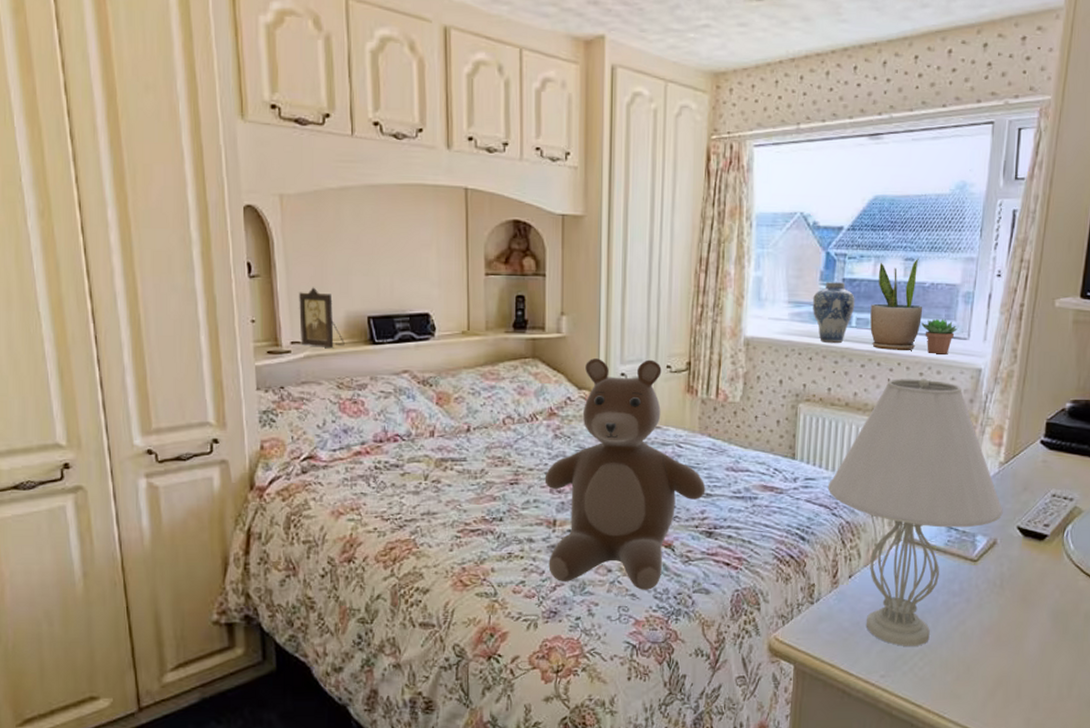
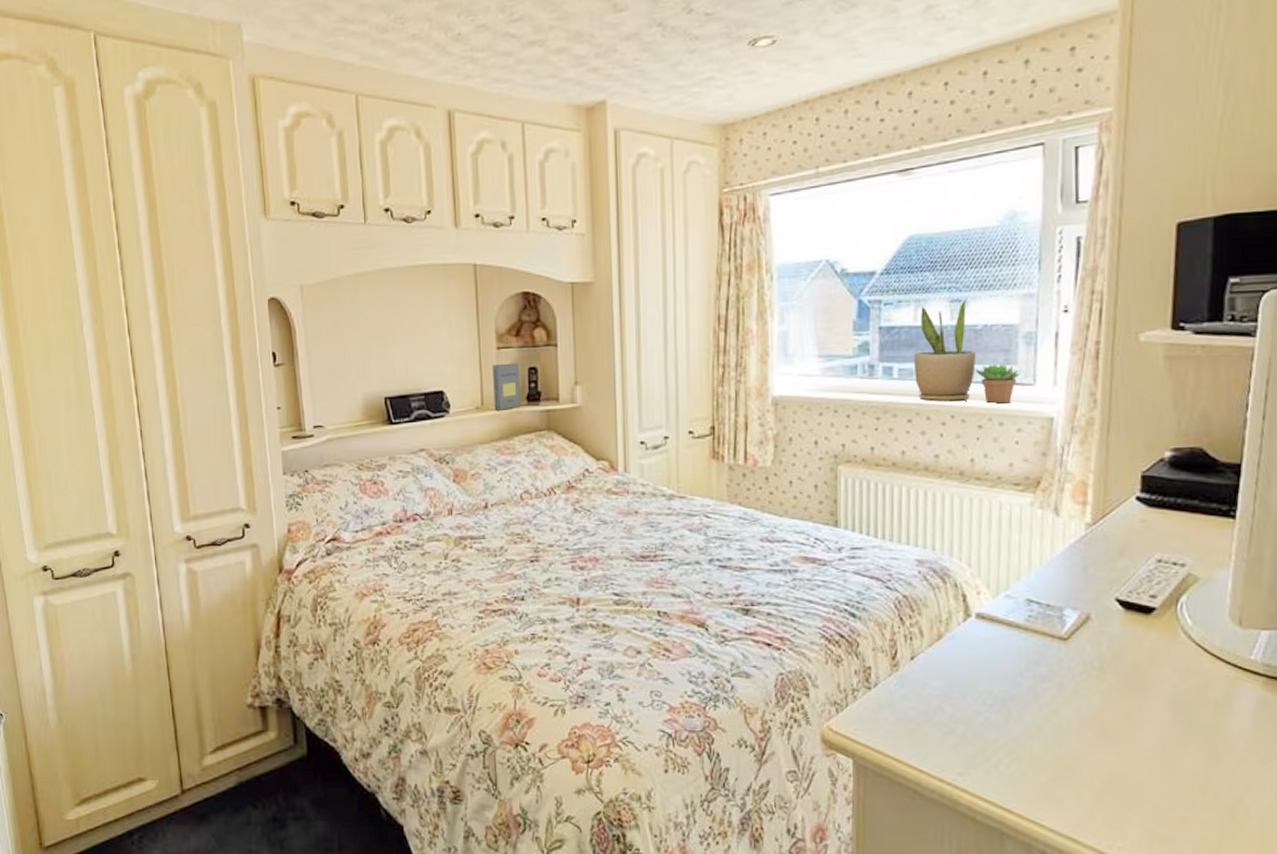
photo frame: present [299,287,345,348] -> none [320,372,364,430]
book: none [480,290,508,336] -> present [493,363,521,411]
bear: present [544,358,706,590] -> none [565,426,739,673]
vase: present [813,282,855,344] -> none [847,331,895,399]
table lamp: present [827,378,1003,646] -> none [878,431,1096,739]

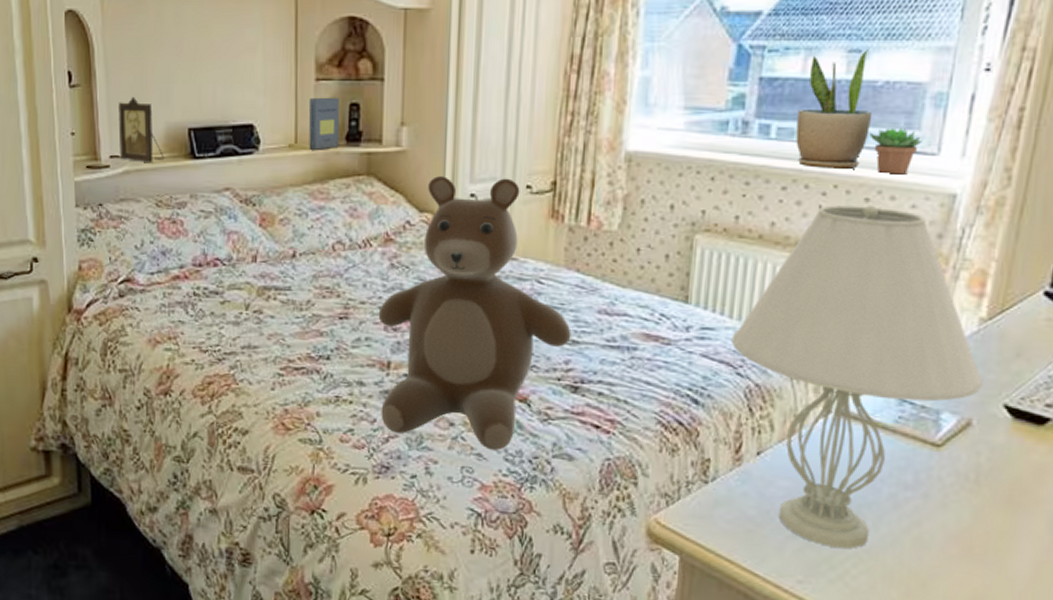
photo frame: none [320,372,364,430] -> present [118,96,164,162]
bear: none [565,426,739,673] -> present [378,176,571,450]
table lamp: none [878,431,1096,739] -> present [731,205,983,549]

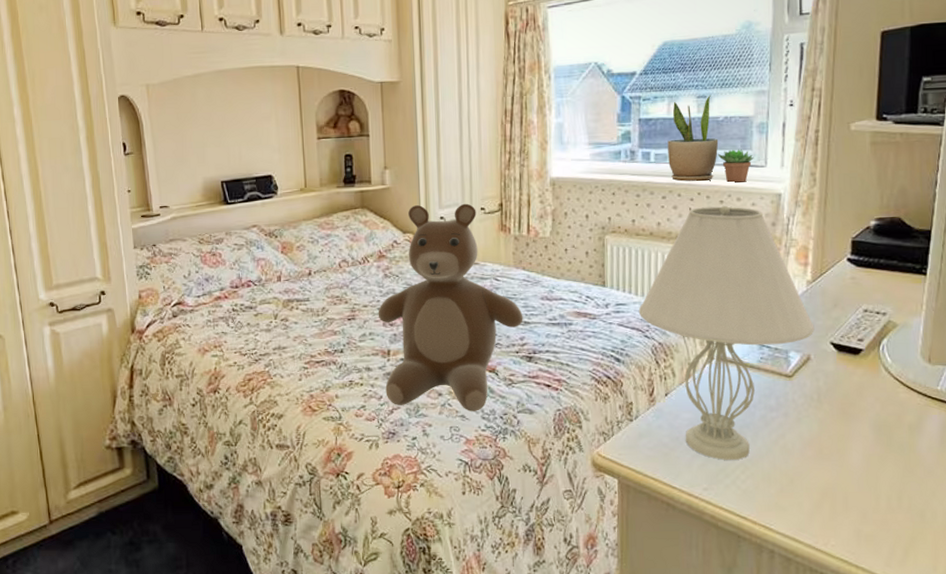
photo frame: present [118,96,164,162] -> none [165,159,203,210]
book: present [309,97,340,150] -> none [314,151,339,192]

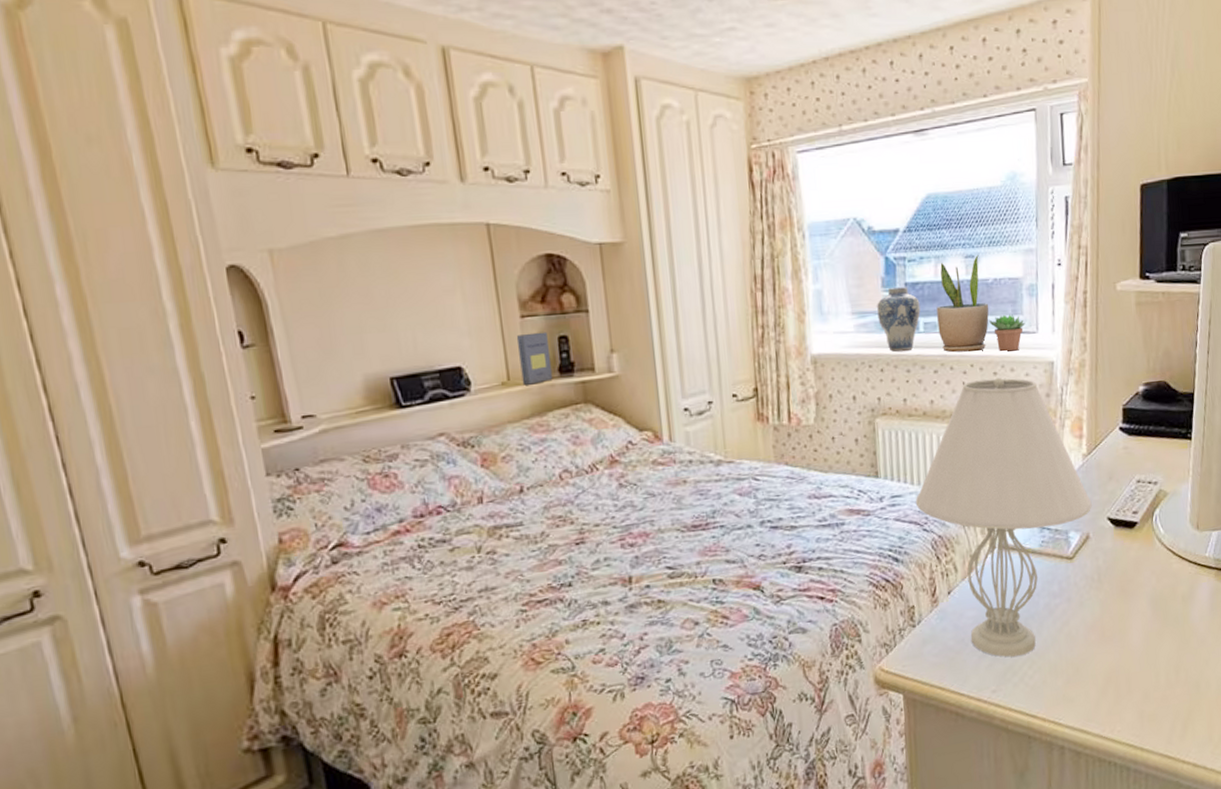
book: none [314,151,339,192] -> present [517,331,553,385]
bear: present [378,203,523,411] -> none [613,390,790,643]
vase: none [612,122,652,179] -> present [877,287,921,353]

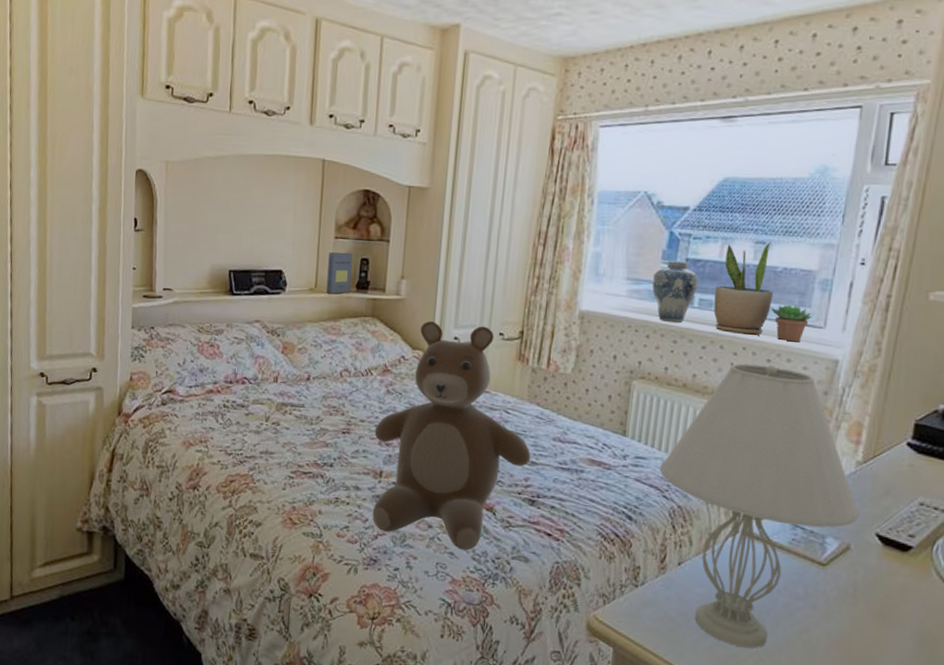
bear: none [613,390,790,643] -> present [372,321,531,551]

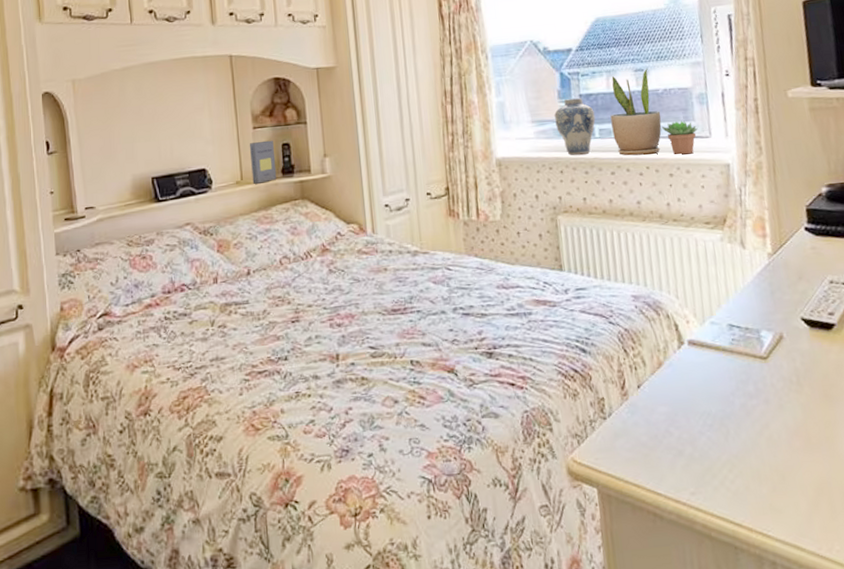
bear: present [372,321,531,551] -> none [323,189,480,420]
table lamp: present [659,363,859,649] -> none [599,178,783,458]

